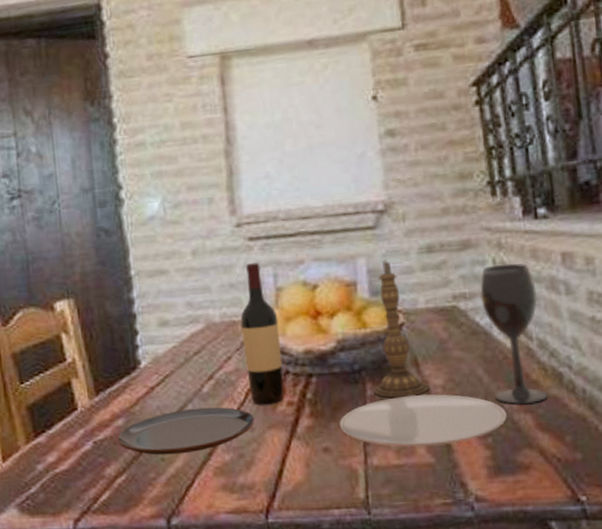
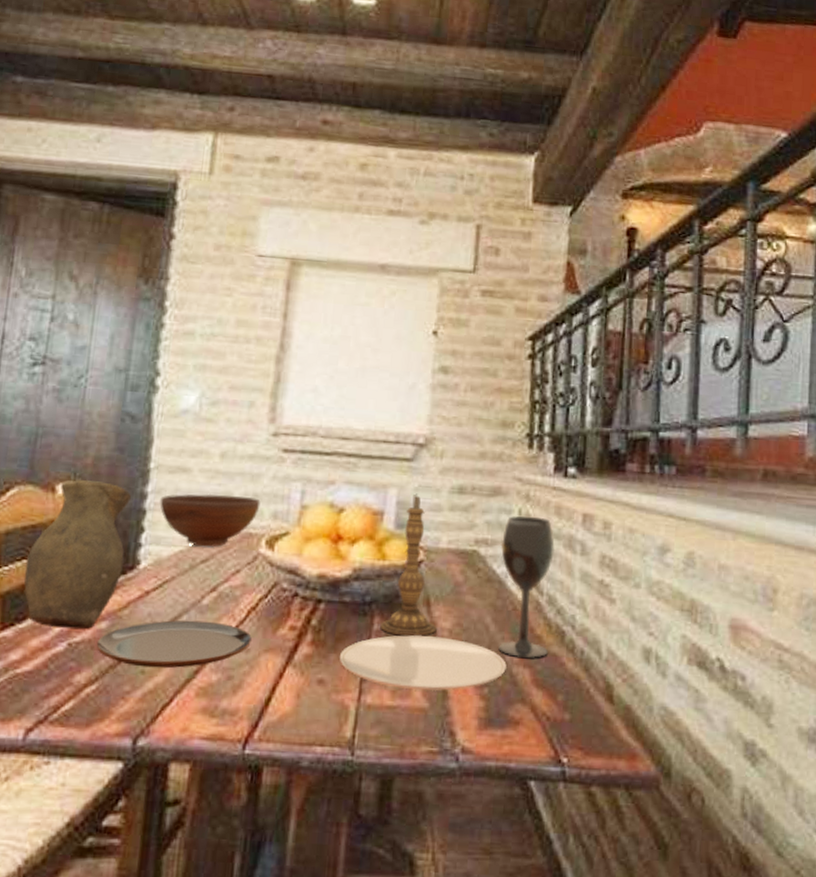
vase: none [42,294,127,430] -> present [24,480,132,630]
bowl: none [146,287,238,341] -> present [160,493,261,547]
wine bottle: present [240,263,285,405] -> none [252,475,298,626]

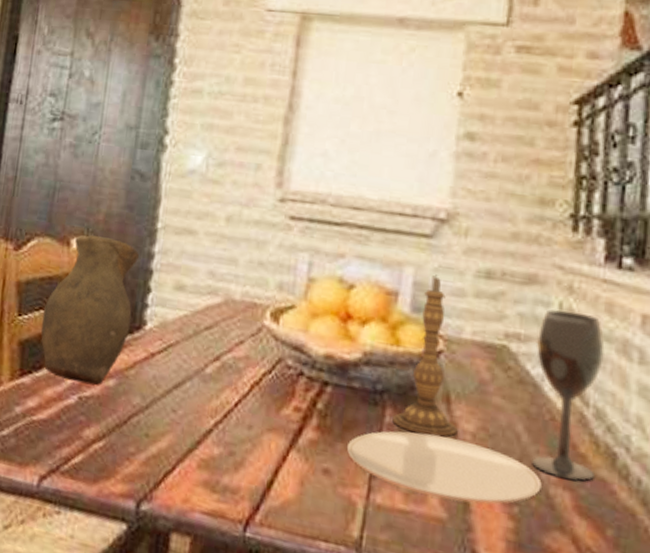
plate: present [96,619,252,669] -> none [104,385,255,437]
bowl: present [160,493,261,547] -> none [166,256,266,314]

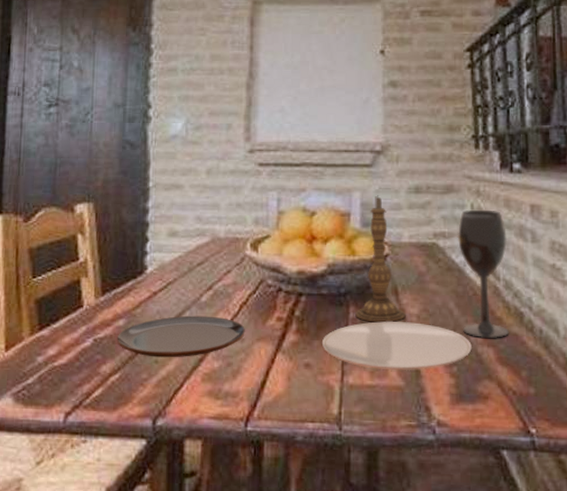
vase: present [41,235,140,386] -> none [54,200,136,327]
plate: none [104,385,255,437] -> present [117,315,245,358]

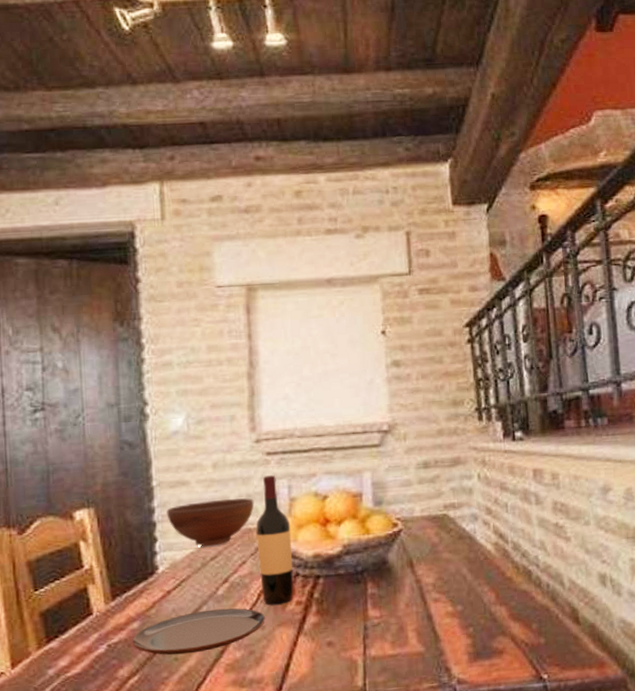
bowl: none [159,205,243,252] -> present [166,497,254,547]
wine bottle: none [243,187,277,318] -> present [256,475,294,605]
plate: present [321,321,472,370] -> none [342,591,486,639]
candlestick: present [355,195,406,323] -> none [373,473,422,596]
wine glass: present [457,209,509,338] -> none [466,478,519,598]

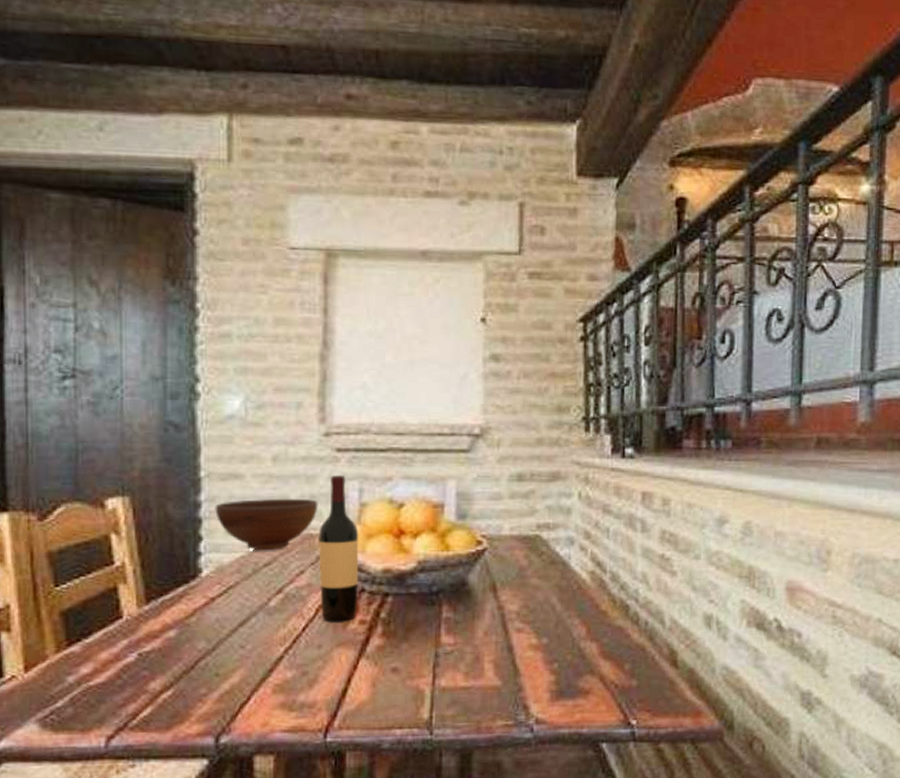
plate: present [132,607,265,655] -> none [167,622,322,670]

